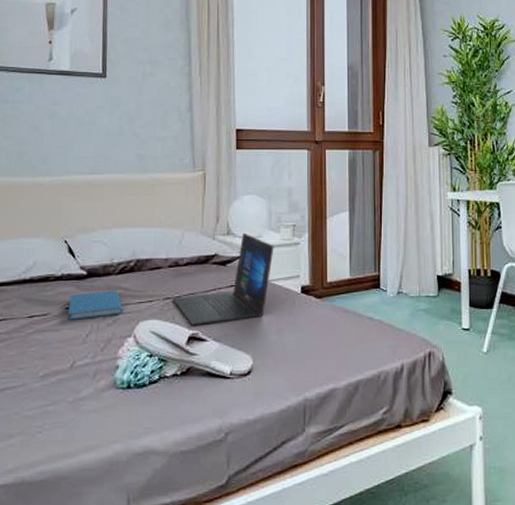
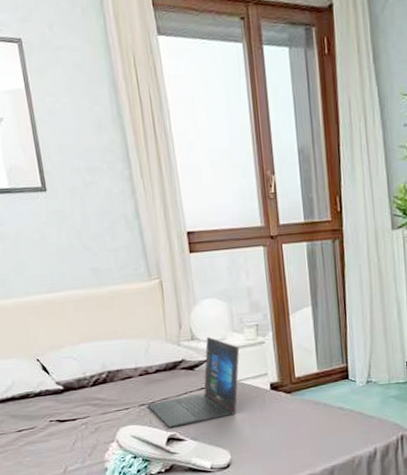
book: present [68,290,123,320] -> none [51,401,103,431]

